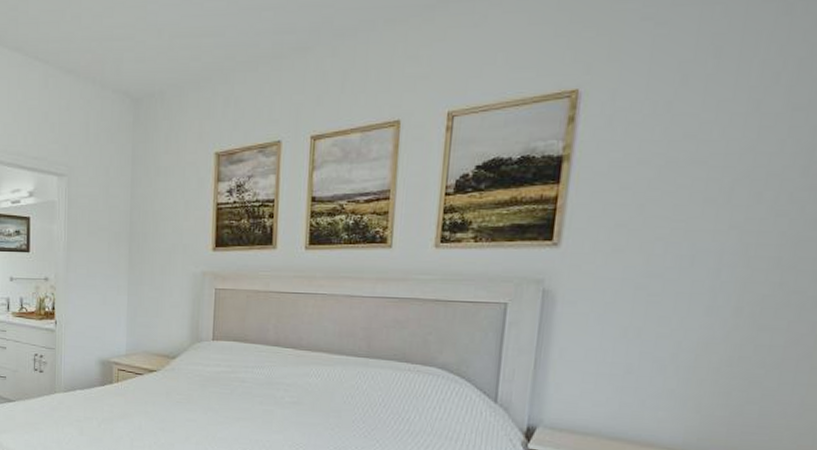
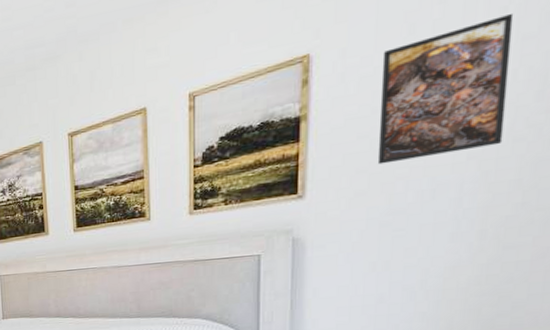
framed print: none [638,81,786,221] -> present [377,14,514,165]

